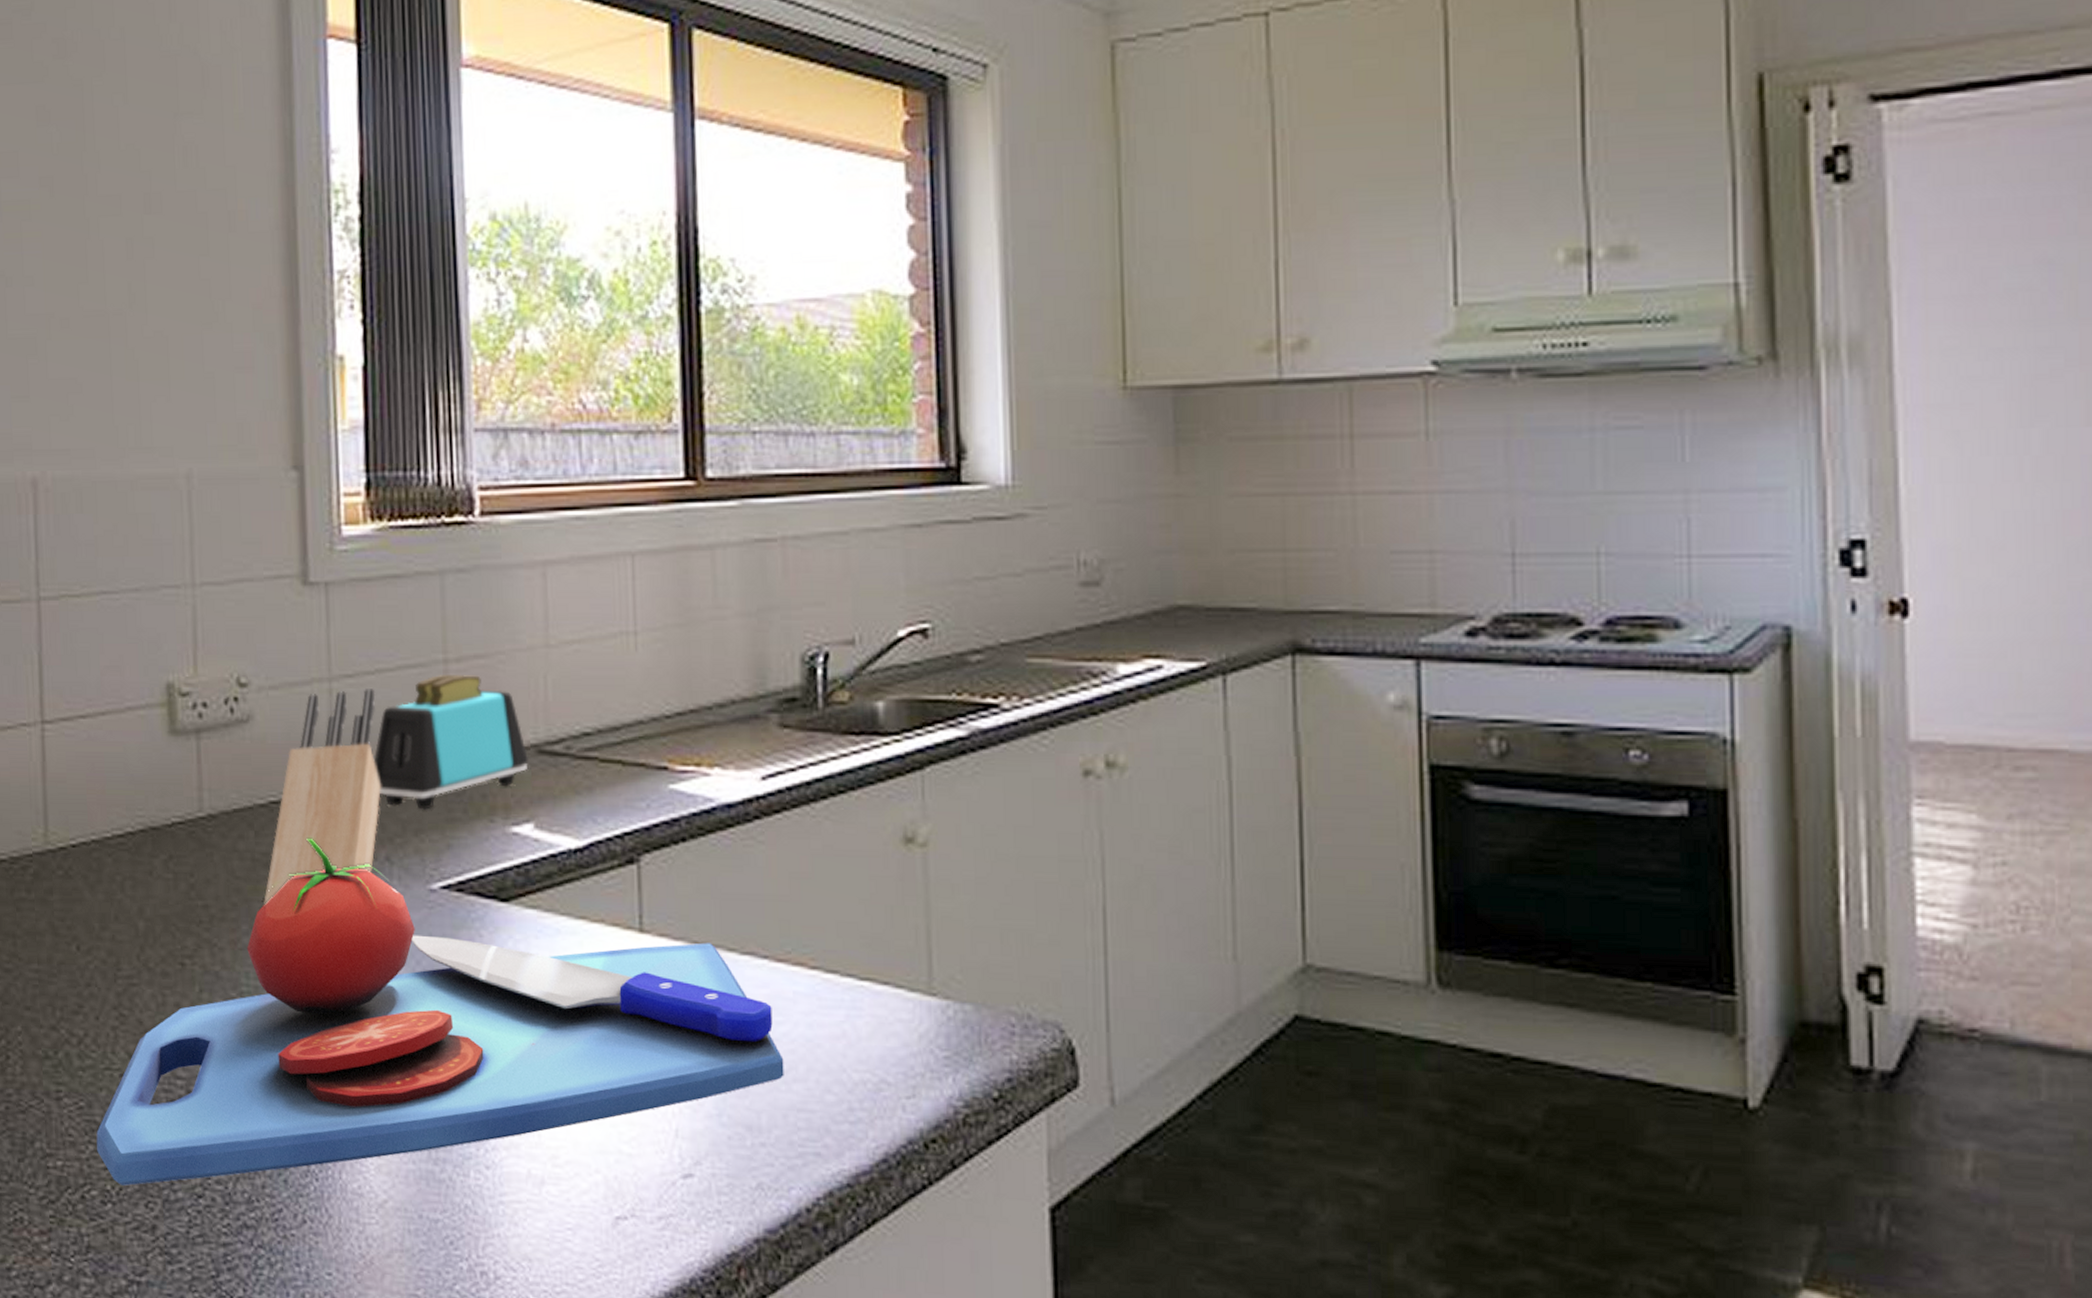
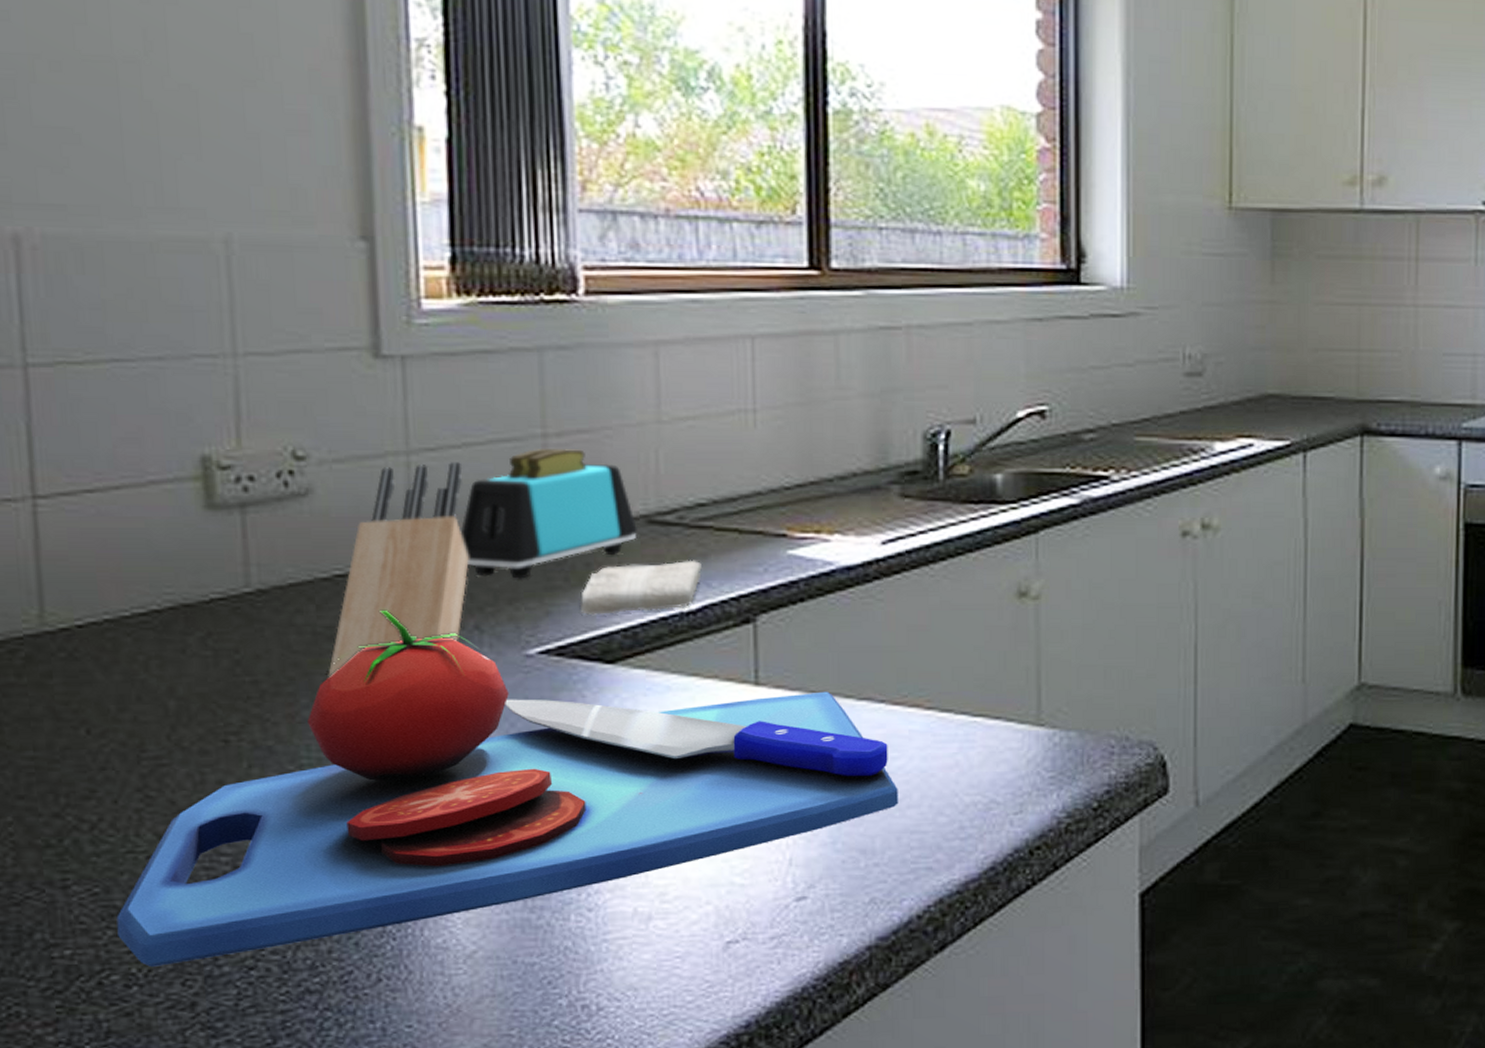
washcloth: none [477,793,589,849] -> present [579,560,703,615]

